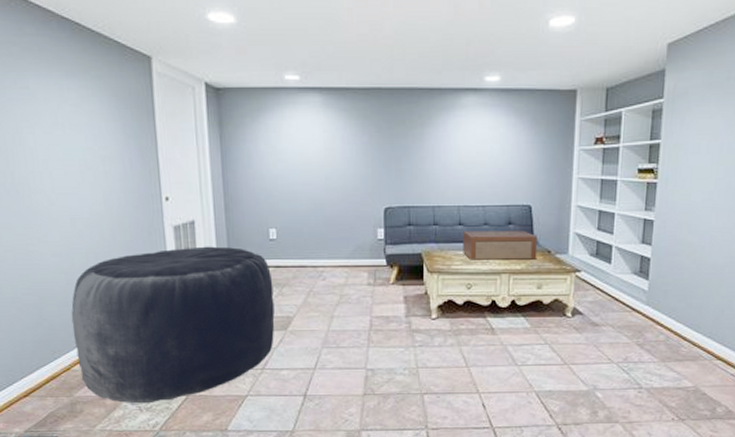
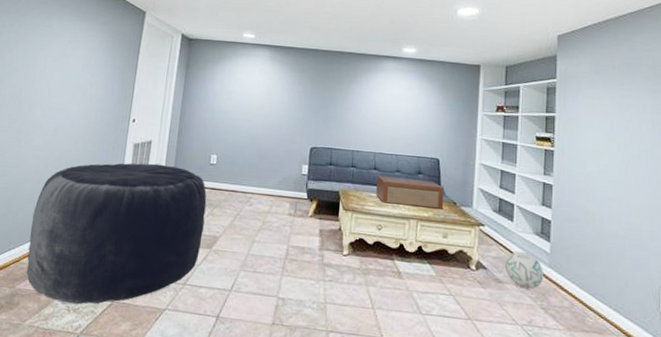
ball: none [602,292,641,328] -> present [505,251,544,289]

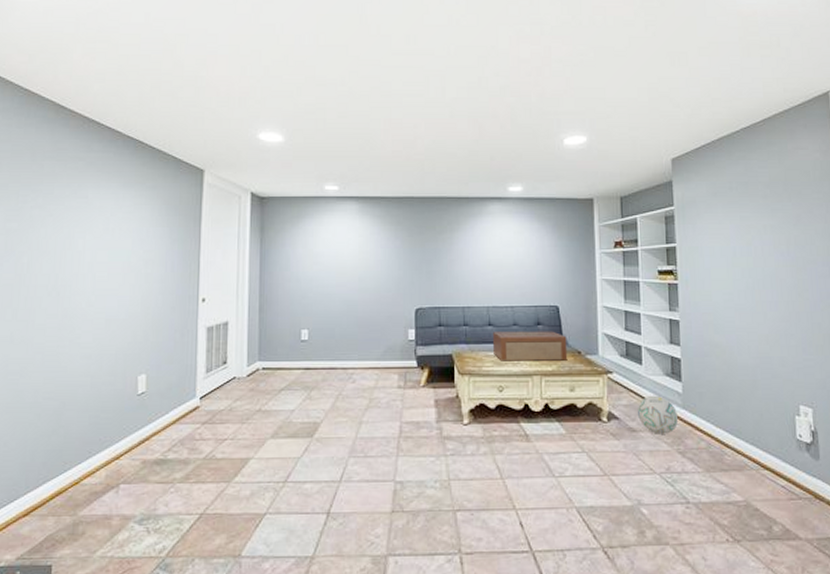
bean bag chair: present [27,163,207,305] -> none [88,347,302,524]

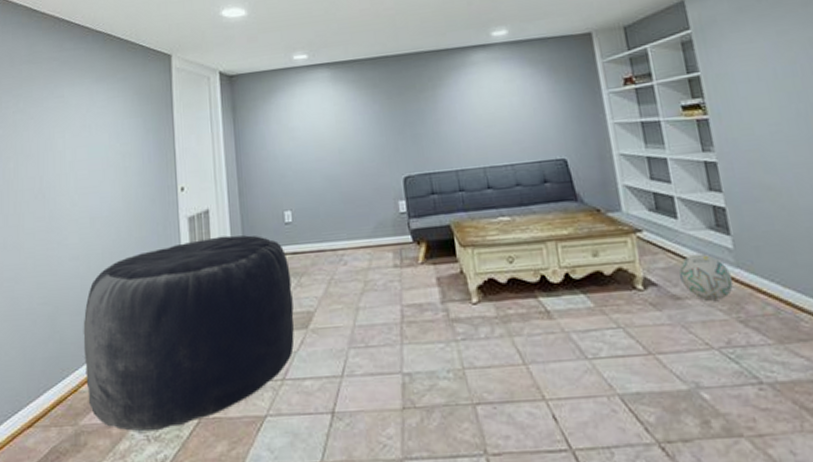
bean bag chair: none [88,347,302,524] -> present [83,235,294,432]
decorative box: present [493,331,568,361] -> none [494,188,586,228]

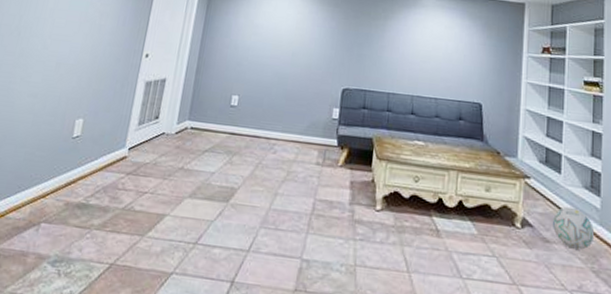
bean bag chair: present [83,235,294,432] -> none [12,103,225,268]

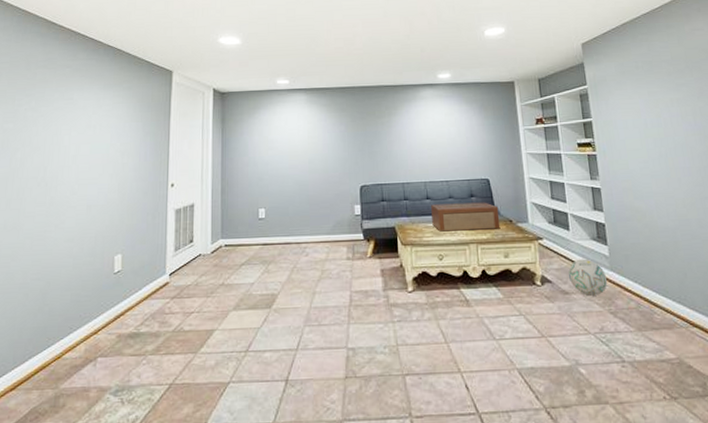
decorative box: none [413,121,487,159] -> present [431,202,501,232]

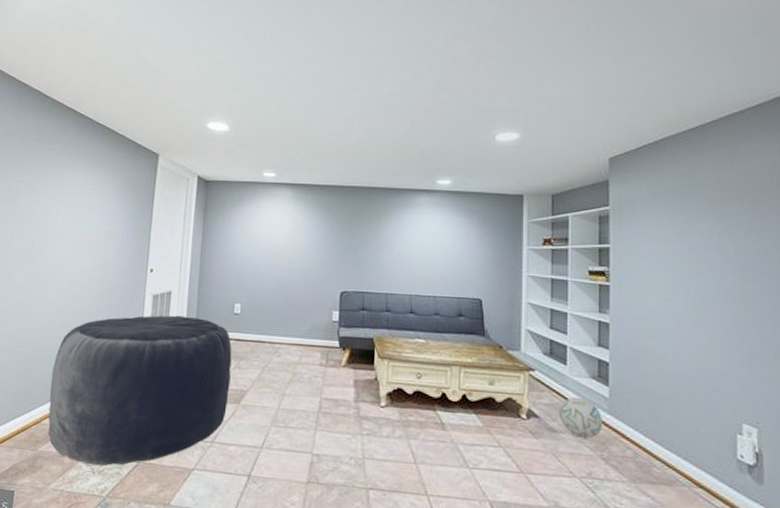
bean bag chair: none [70,227,260,395] -> present [48,315,232,466]
decorative box: present [431,202,501,232] -> none [414,319,489,354]

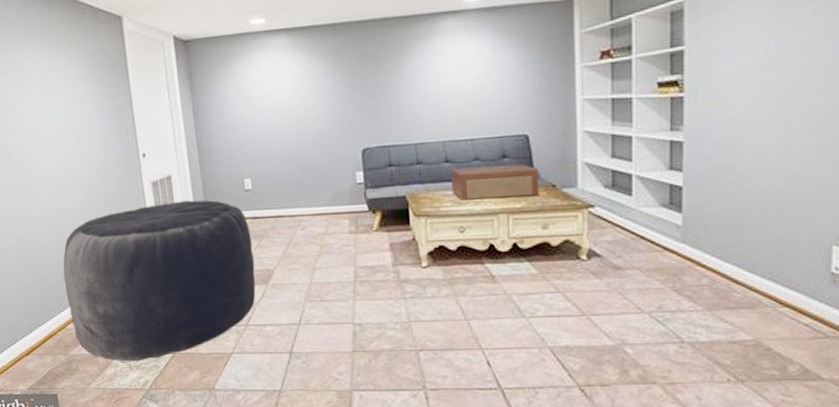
decorative box: none [414,319,489,354] -> present [451,163,540,201]
ball: present [560,397,604,438] -> none [625,229,676,272]

